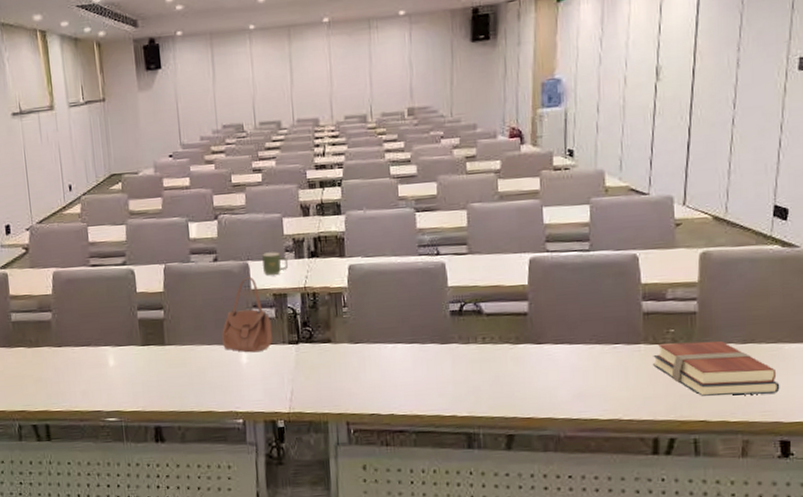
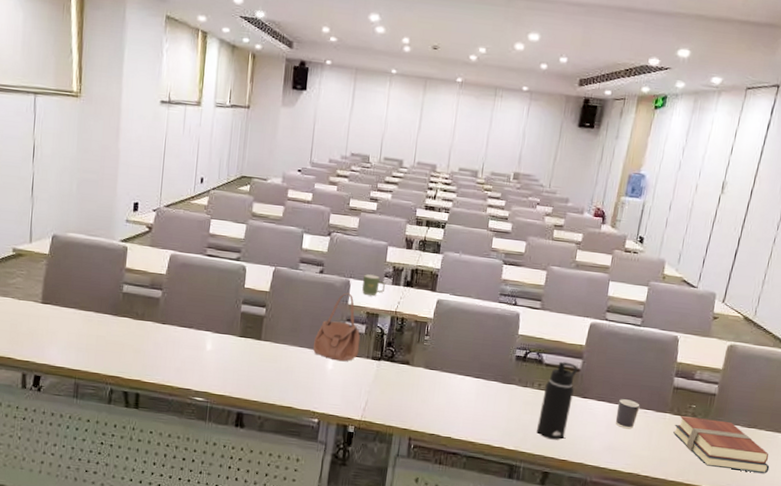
water bottle: none [490,307,525,398] -> present [537,361,578,440]
mug: none [579,336,607,371] -> present [615,399,640,429]

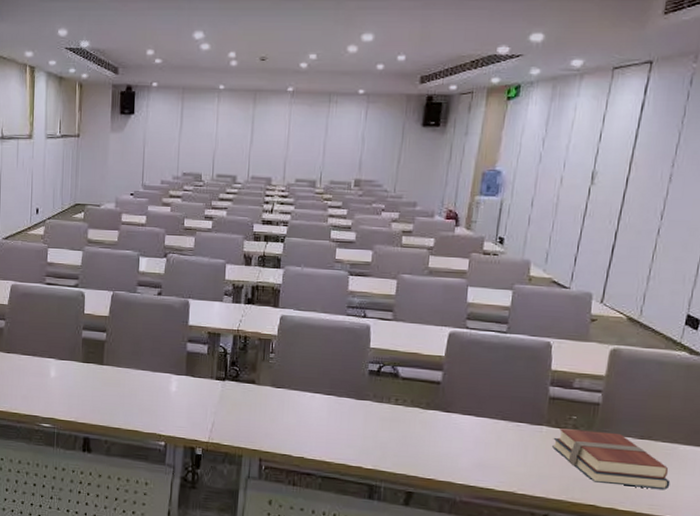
handbag: present [313,292,361,362] -> none [156,313,203,383]
mug: present [362,274,385,296] -> none [202,293,225,315]
water bottle: present [537,361,578,440] -> none [397,374,438,458]
mug: present [615,399,640,429] -> none [484,412,512,444]

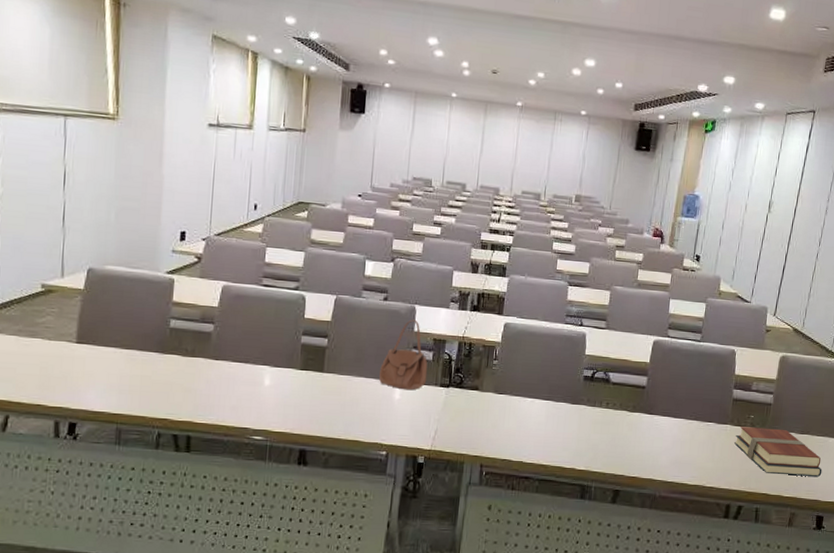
handbag: none [156,313,203,383] -> present [379,319,428,390]

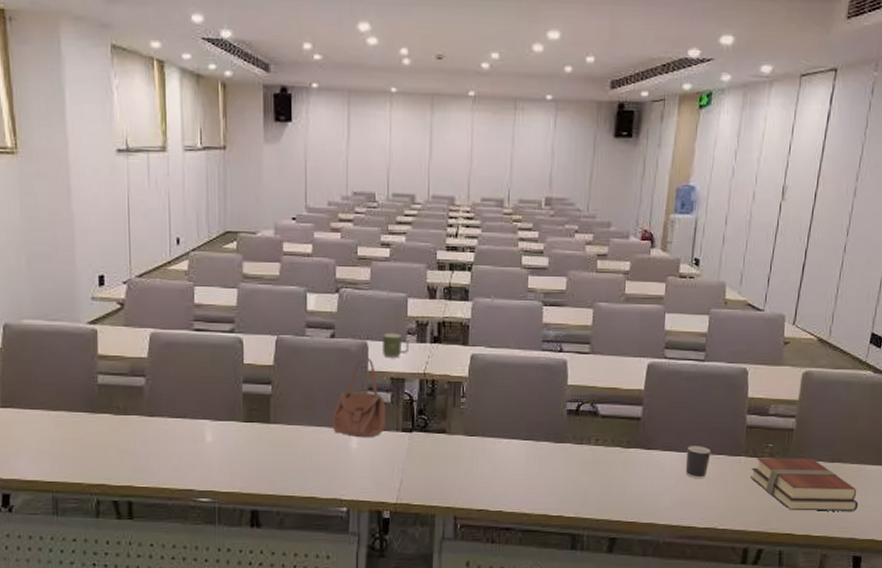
mug: none [428,300,451,321] -> present [383,333,408,357]
mug: none [680,413,703,443] -> present [685,446,711,479]

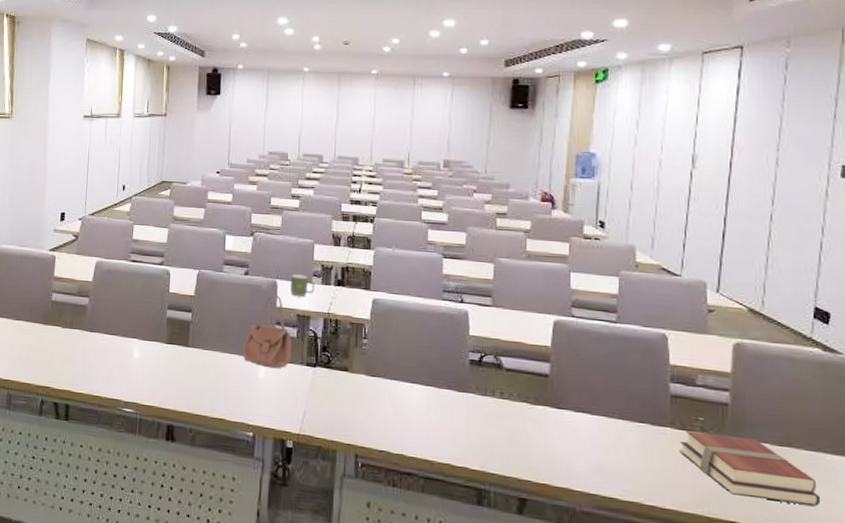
mug: present [685,446,711,479] -> none [601,409,631,447]

